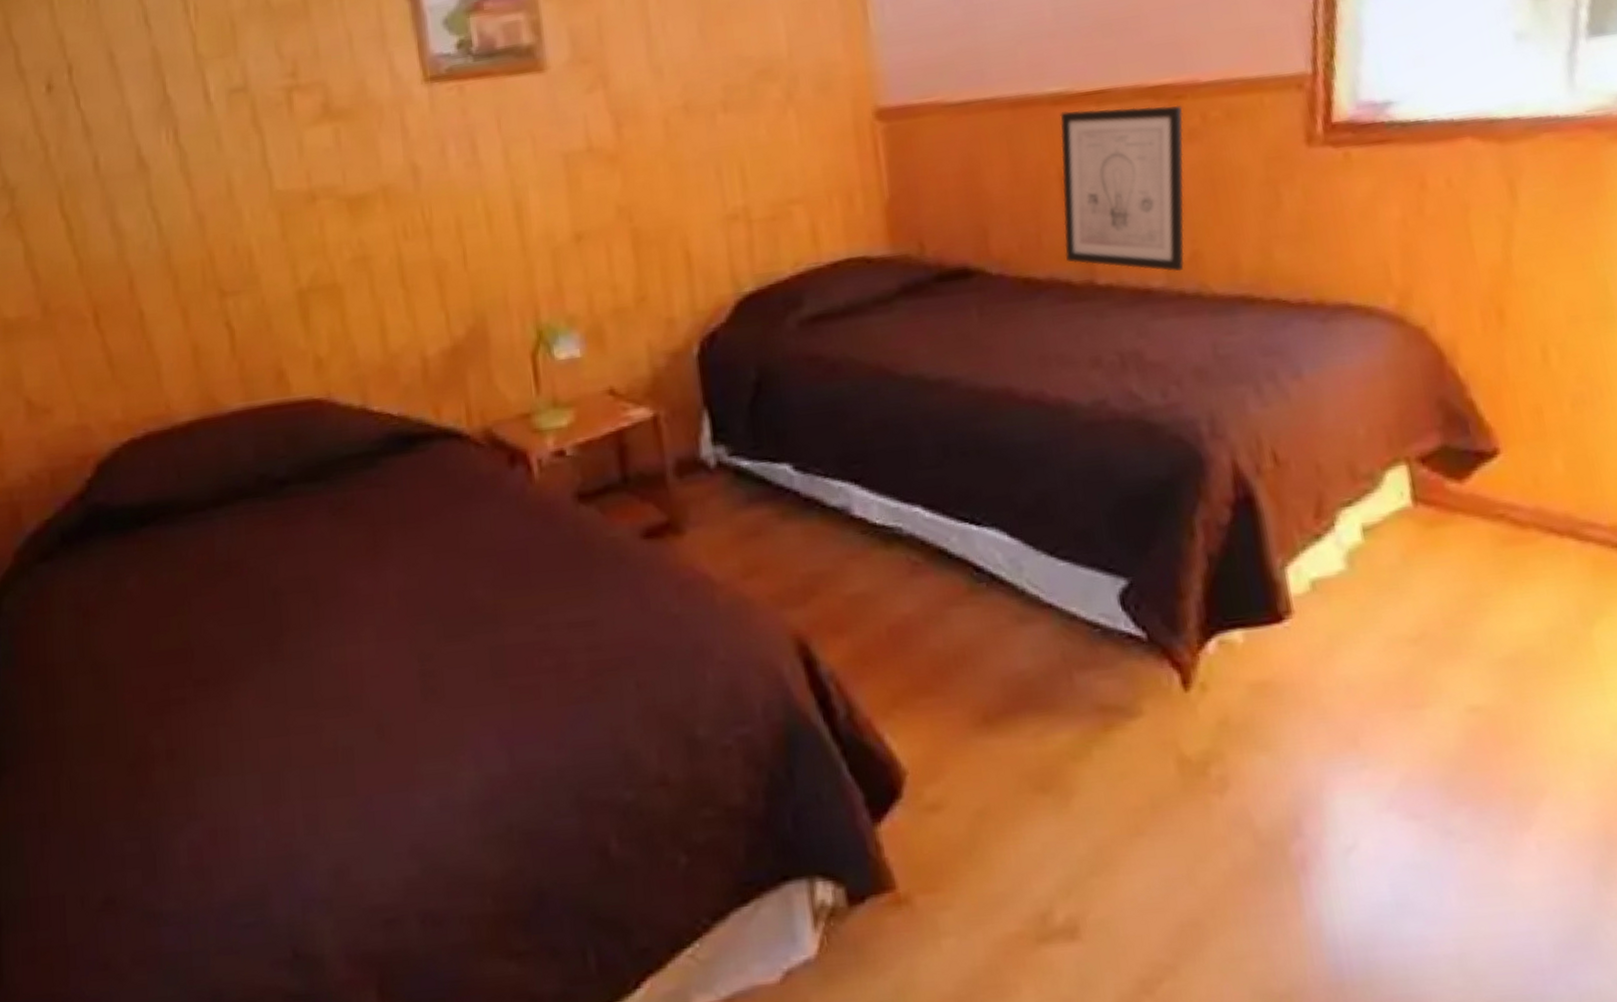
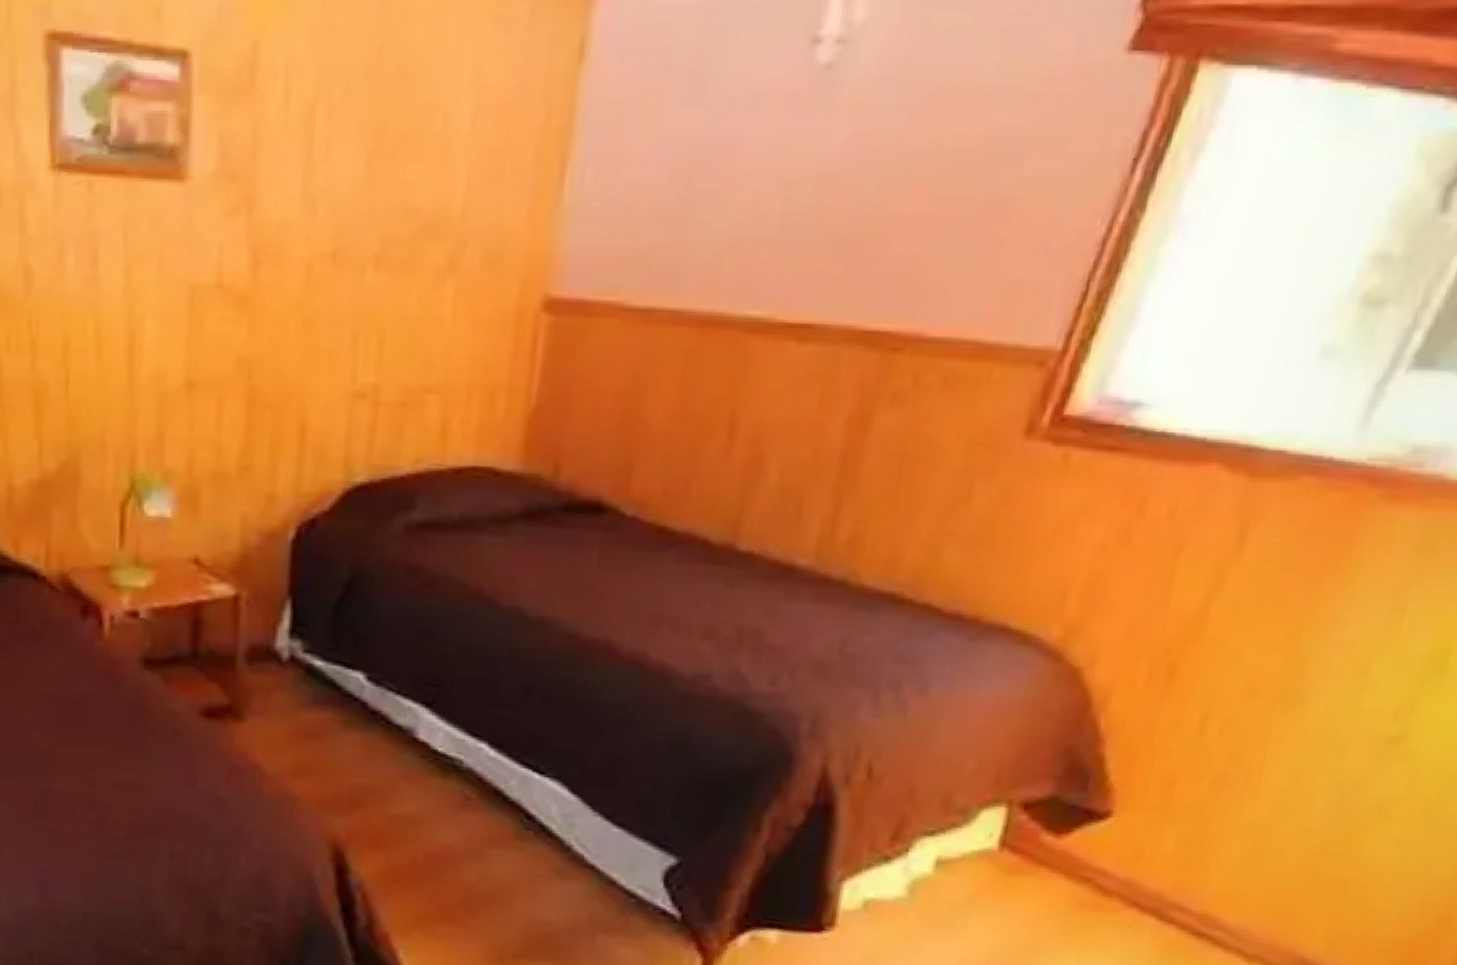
wall art: present [1060,105,1185,272] -> none [711,342,896,553]

